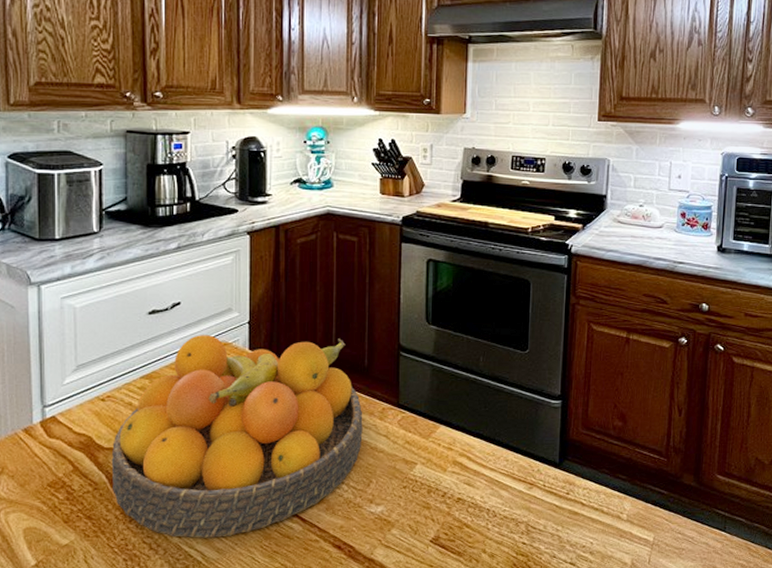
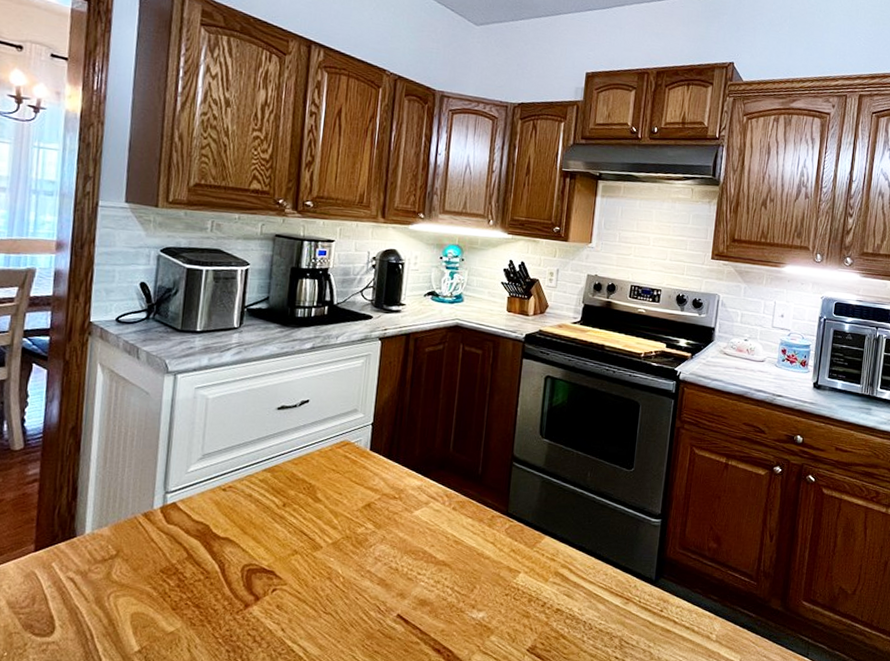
fruit bowl: present [111,335,363,538] -> none [223,433,473,634]

